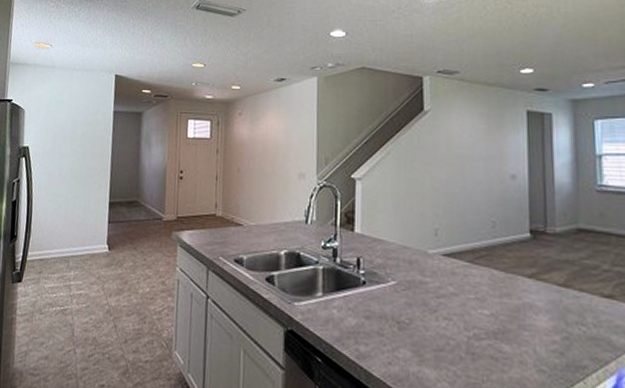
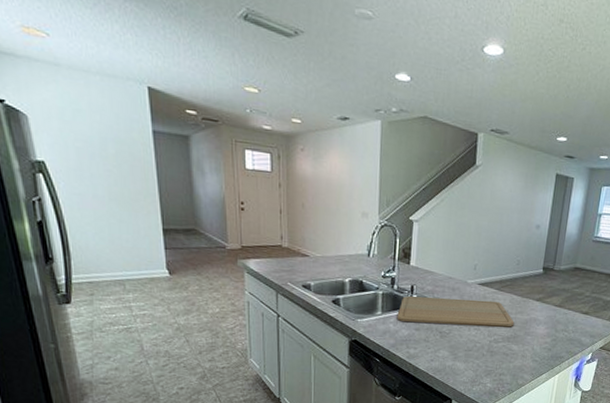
chopping board: none [341,272,500,317] -> present [397,296,514,327]

